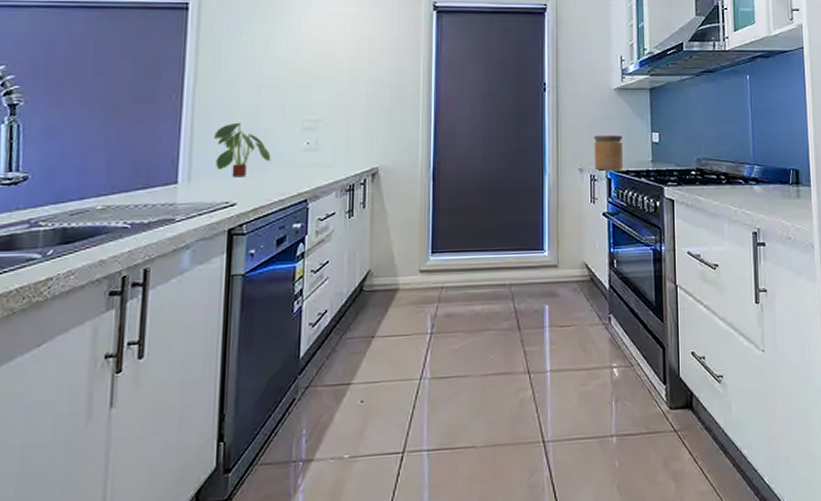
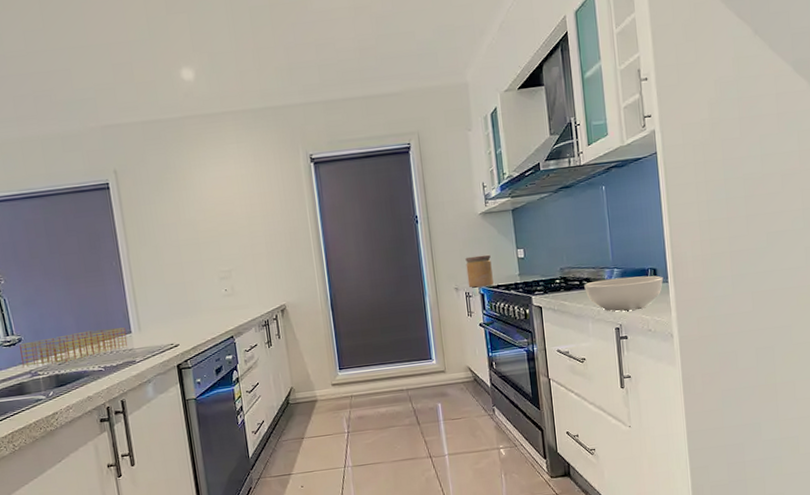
dish rack: none [19,175,171,217] -> present [19,327,129,369]
plant: present [214,122,271,178] -> none [151,278,199,324]
bowl: none [720,176,806,214] -> present [583,275,664,312]

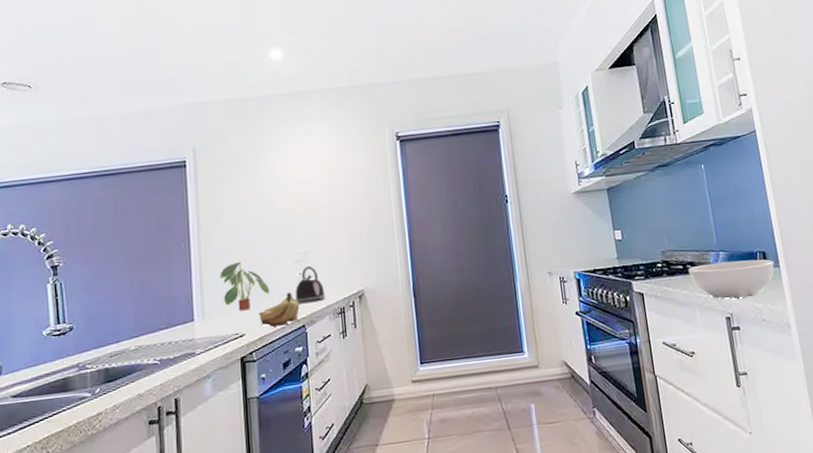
dish rack: present [19,327,129,369] -> none [69,315,189,362]
plant: none [151,278,199,324] -> present [220,261,270,311]
fruit: none [189,306,228,338] -> present [258,292,300,327]
kettle: none [222,283,251,318] -> present [295,266,326,304]
jar: present [465,254,493,288] -> none [558,236,590,273]

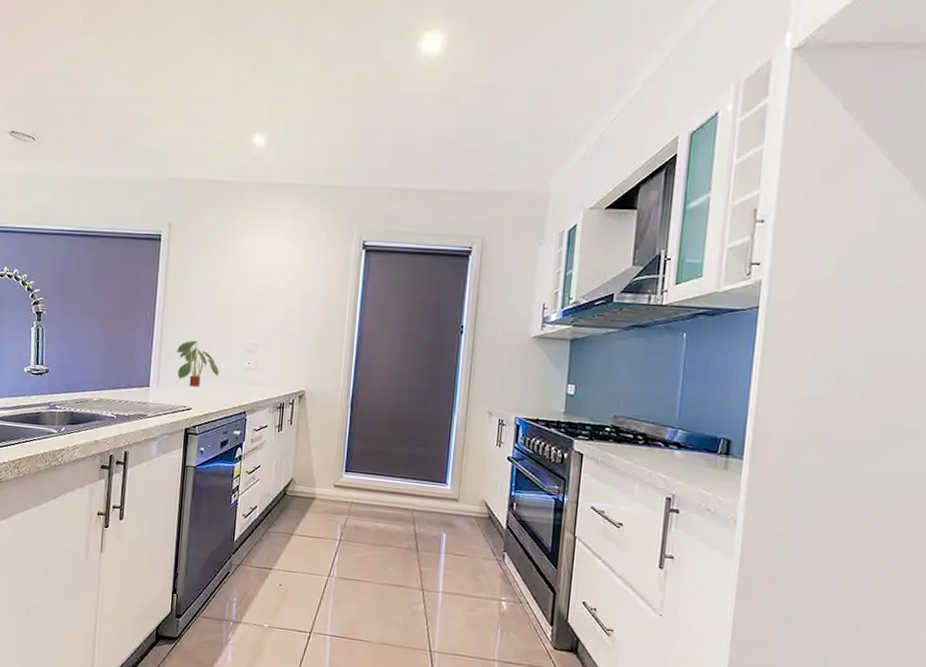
fruit: present [258,292,300,327] -> none [205,378,244,408]
kettle: present [295,266,326,304] -> none [240,358,269,393]
bowl: present [687,259,775,299] -> none [637,438,738,483]

